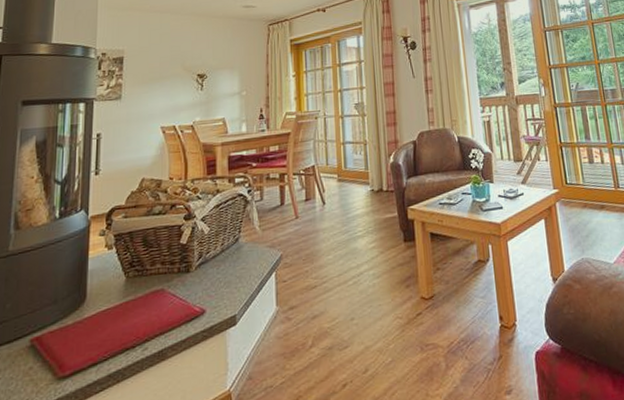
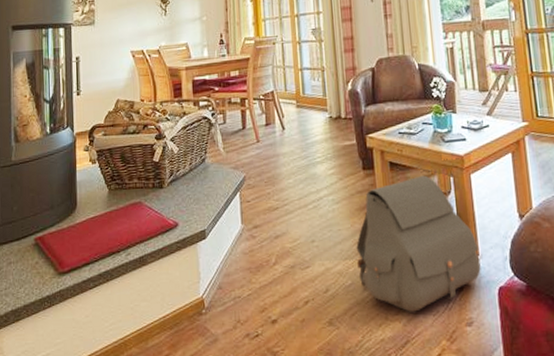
satchel: none [397,244,519,386] -> present [356,175,481,312]

